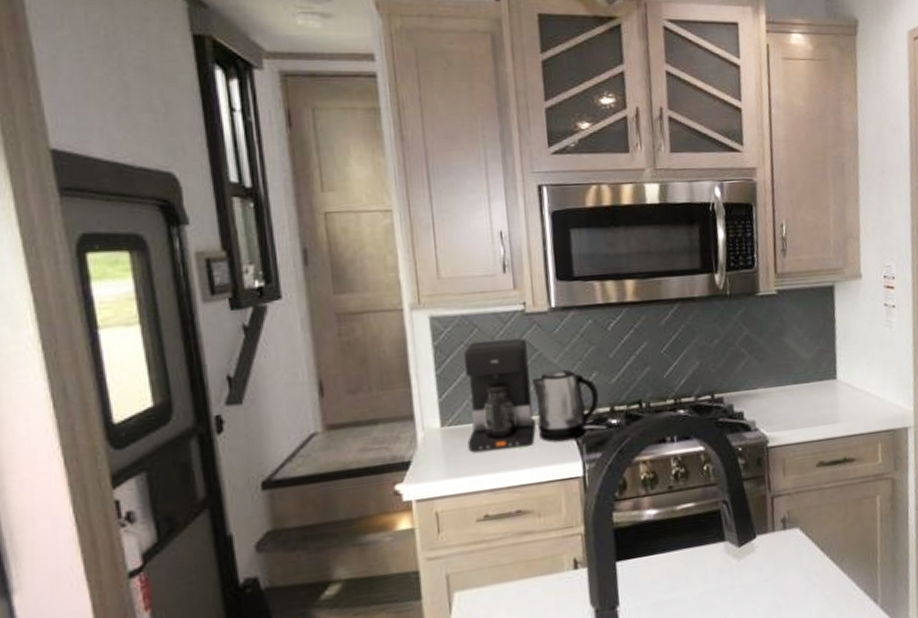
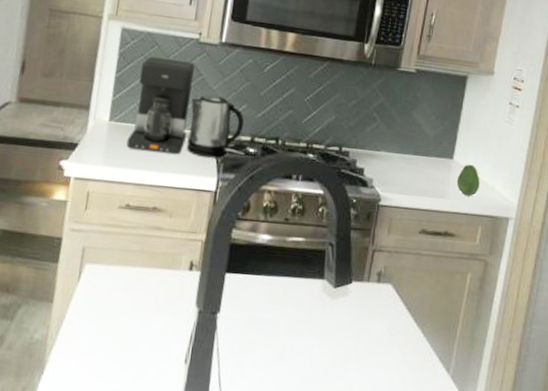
fruit: none [845,380,871,415] -> present [456,164,480,197]

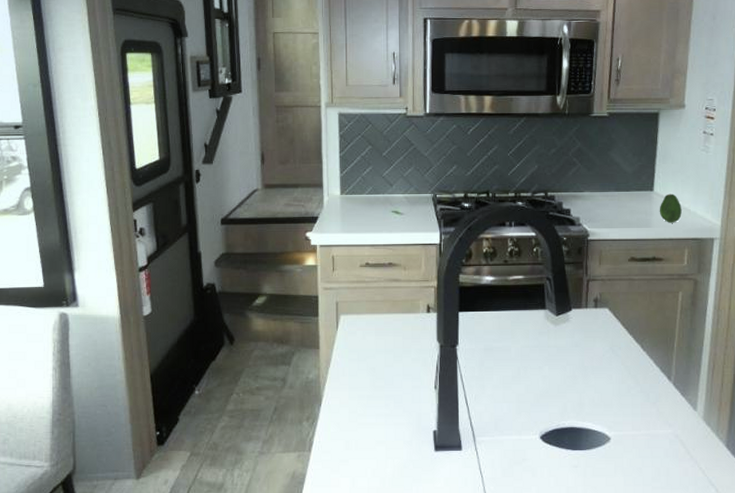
coffee maker: present [126,56,195,155] -> none [358,134,407,217]
kettle: present [186,95,245,158] -> none [408,161,457,216]

